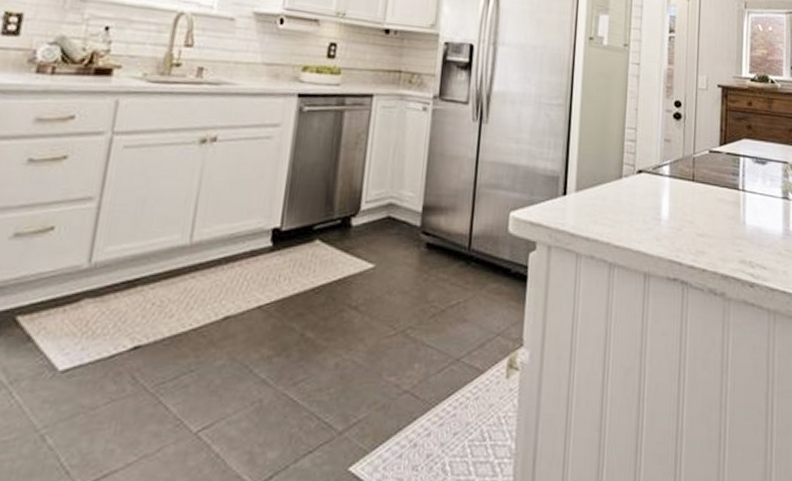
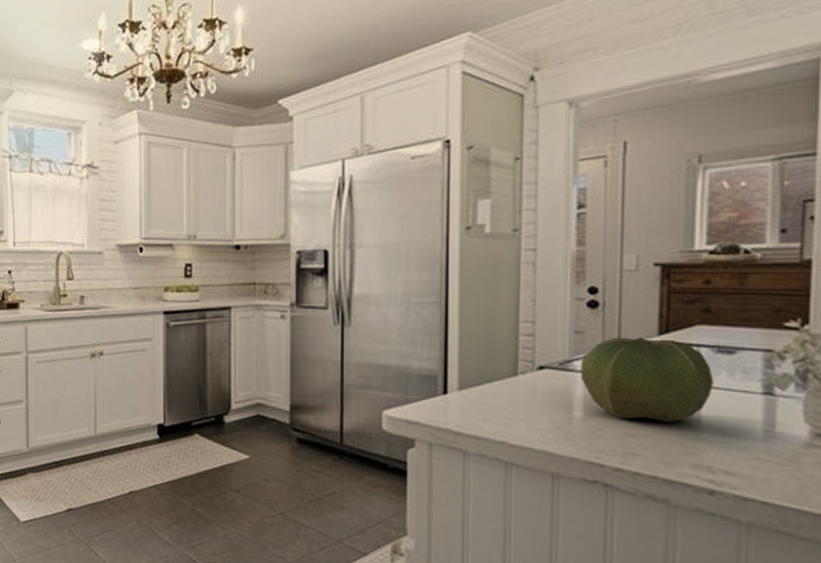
cabbage: none [667,146,753,224] -> present [580,337,714,423]

